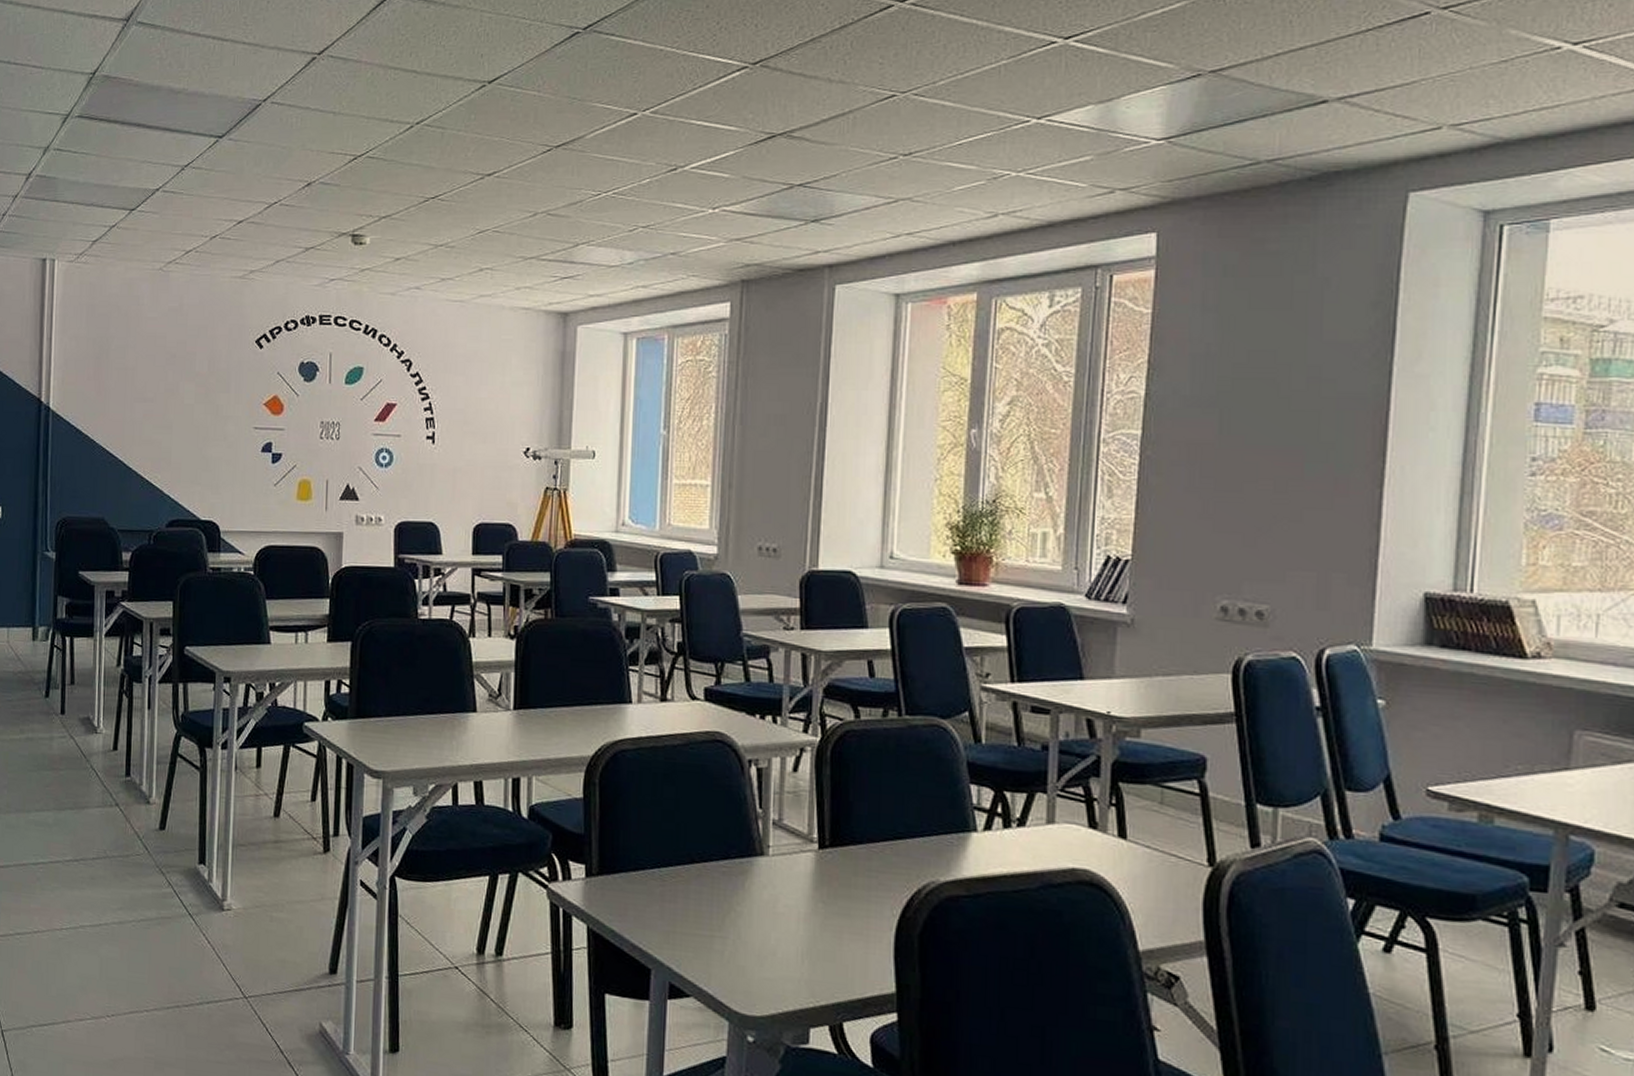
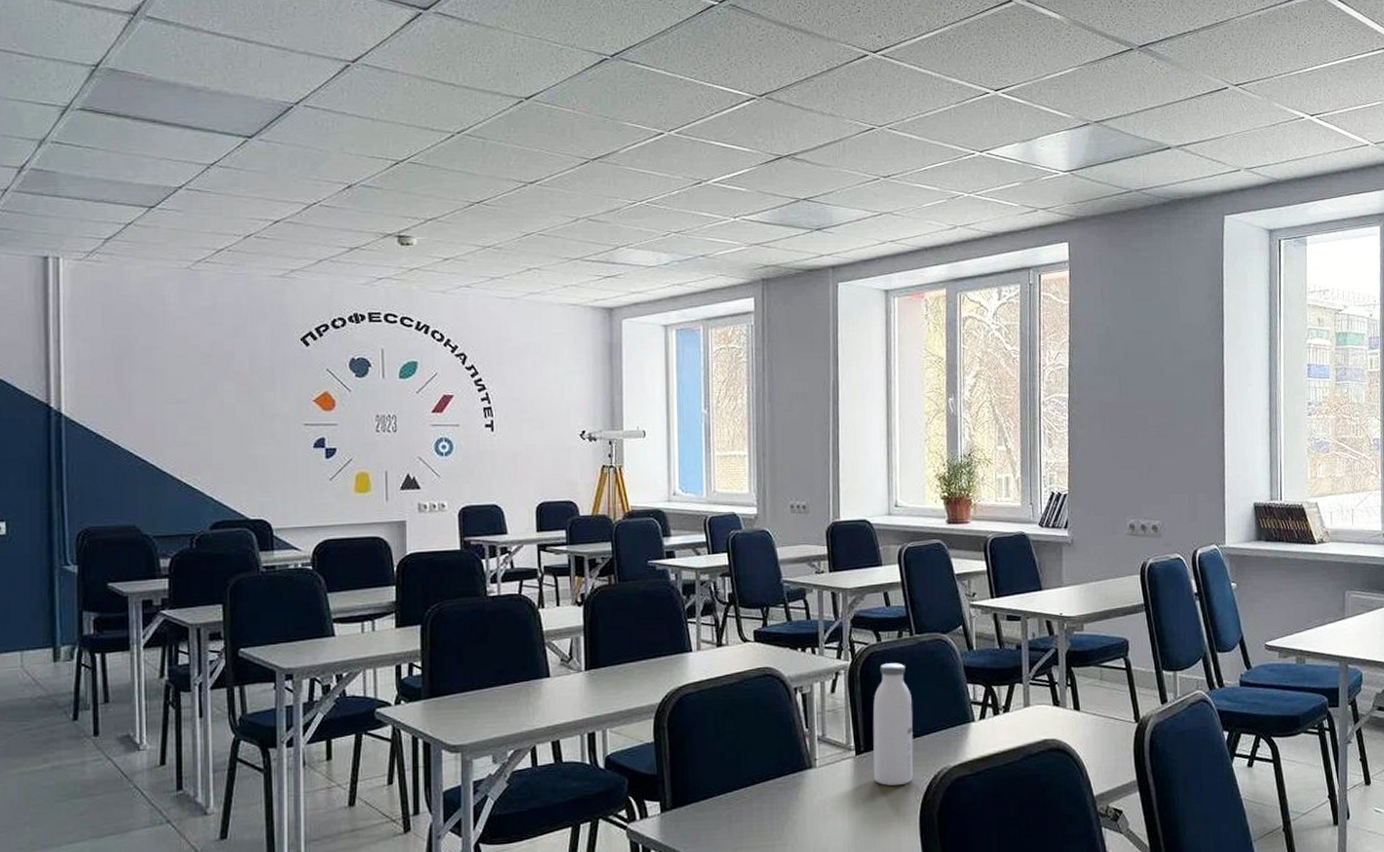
water bottle: none [839,745,896,894] -> present [872,663,914,786]

